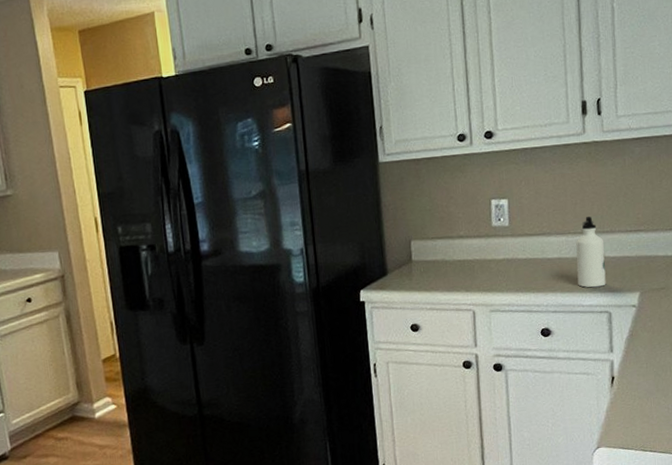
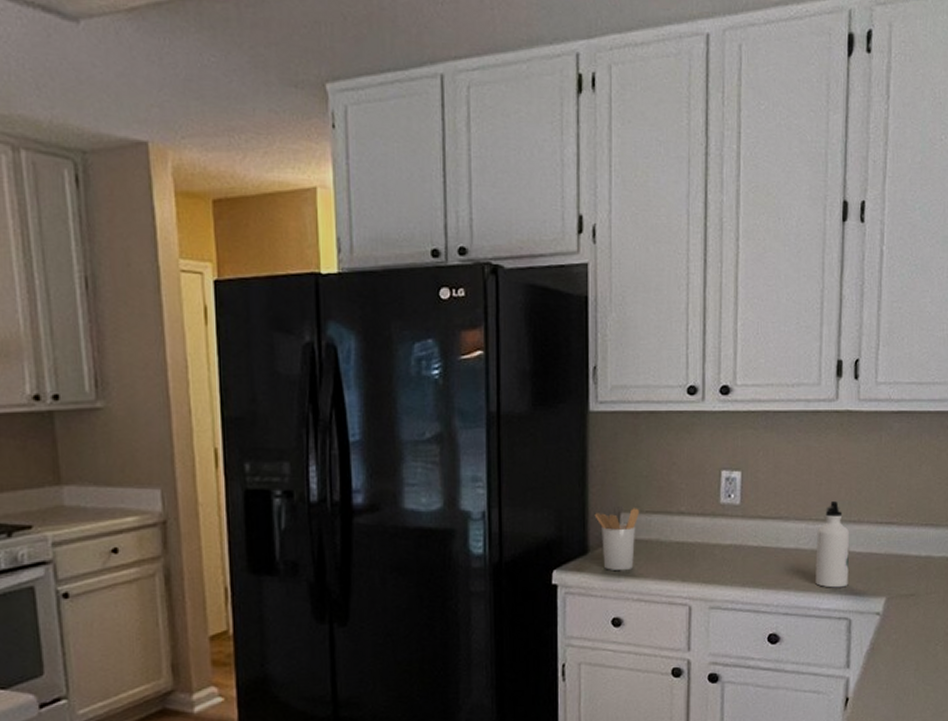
utensil holder: none [390,235,426,287] -> present [594,508,639,571]

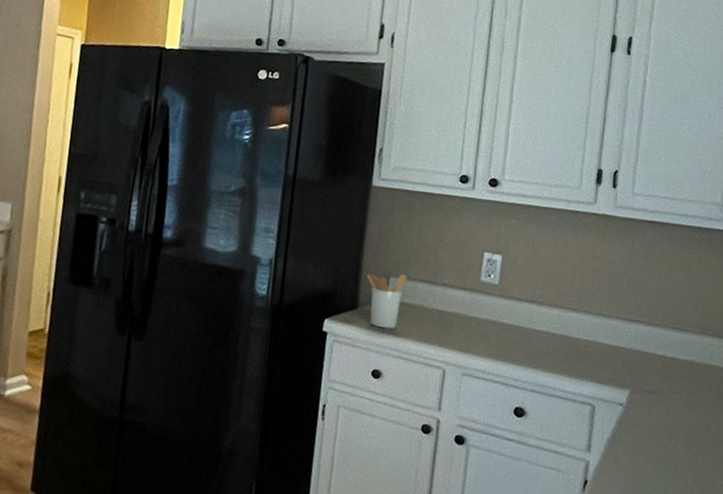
water bottle: present [815,500,850,588] -> none [563,293,599,375]

